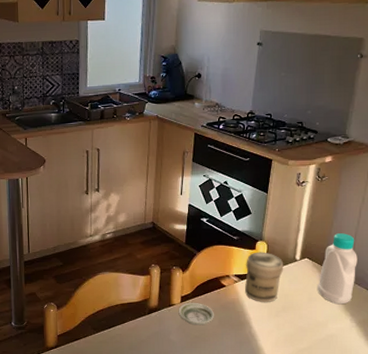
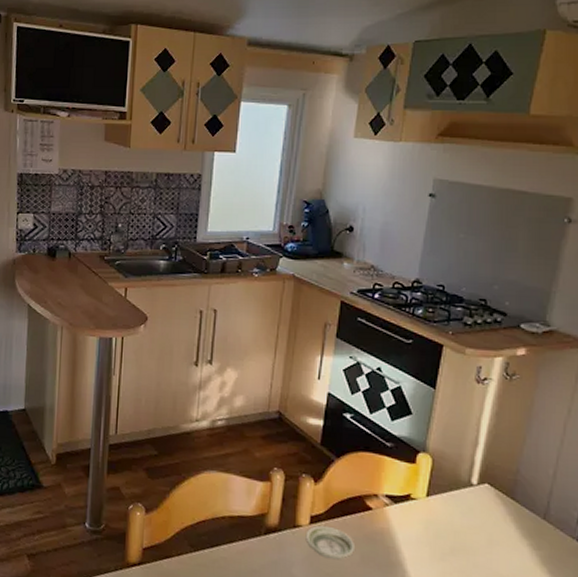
jar: present [245,252,284,302] -> none [399,467,455,539]
bottle: present [318,233,357,305] -> none [501,454,560,556]

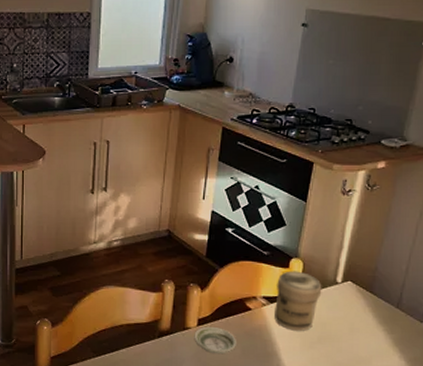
jar: none [399,467,455,539] -> present [275,271,322,331]

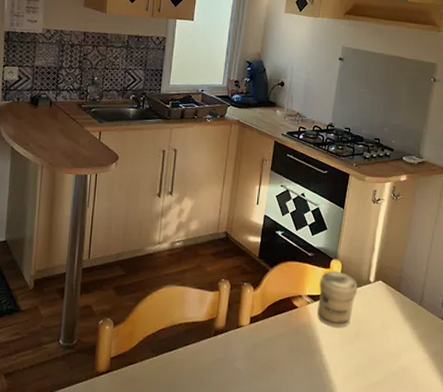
saucer: present [194,326,238,354] -> none [246,324,285,352]

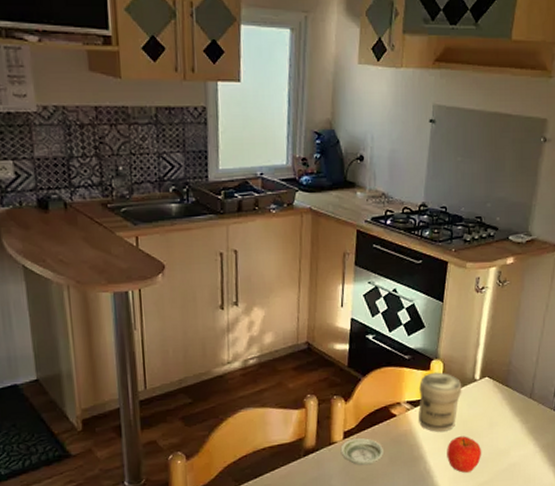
saucer: none [246,324,285,352] -> present [340,437,385,466]
fruit: none [342,334,373,371] -> present [447,436,481,473]

